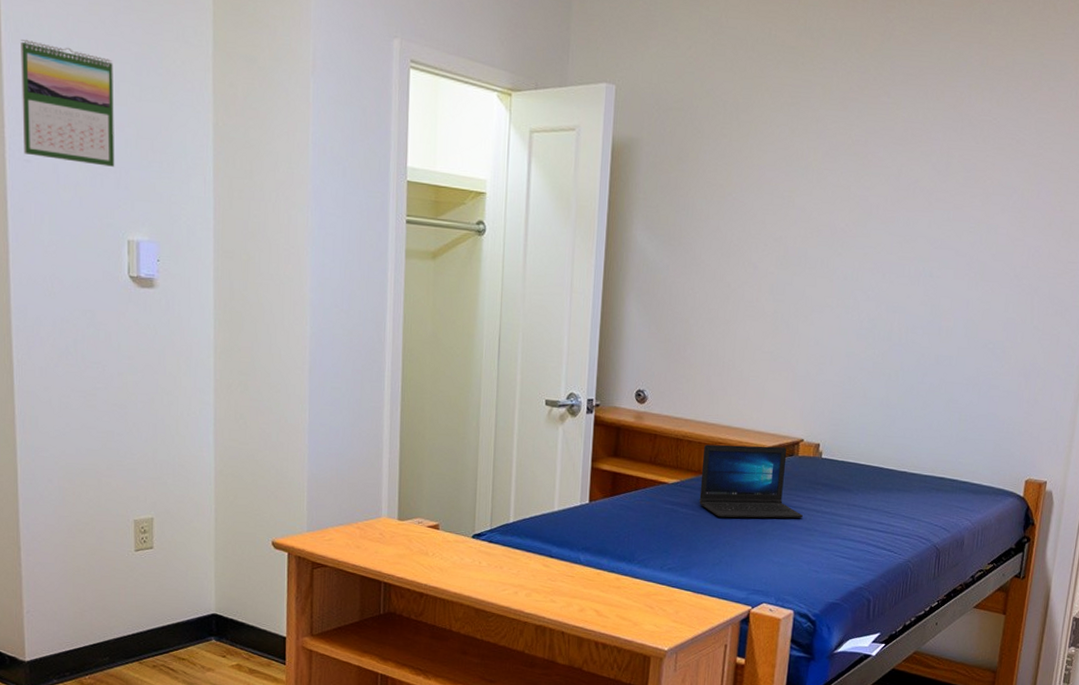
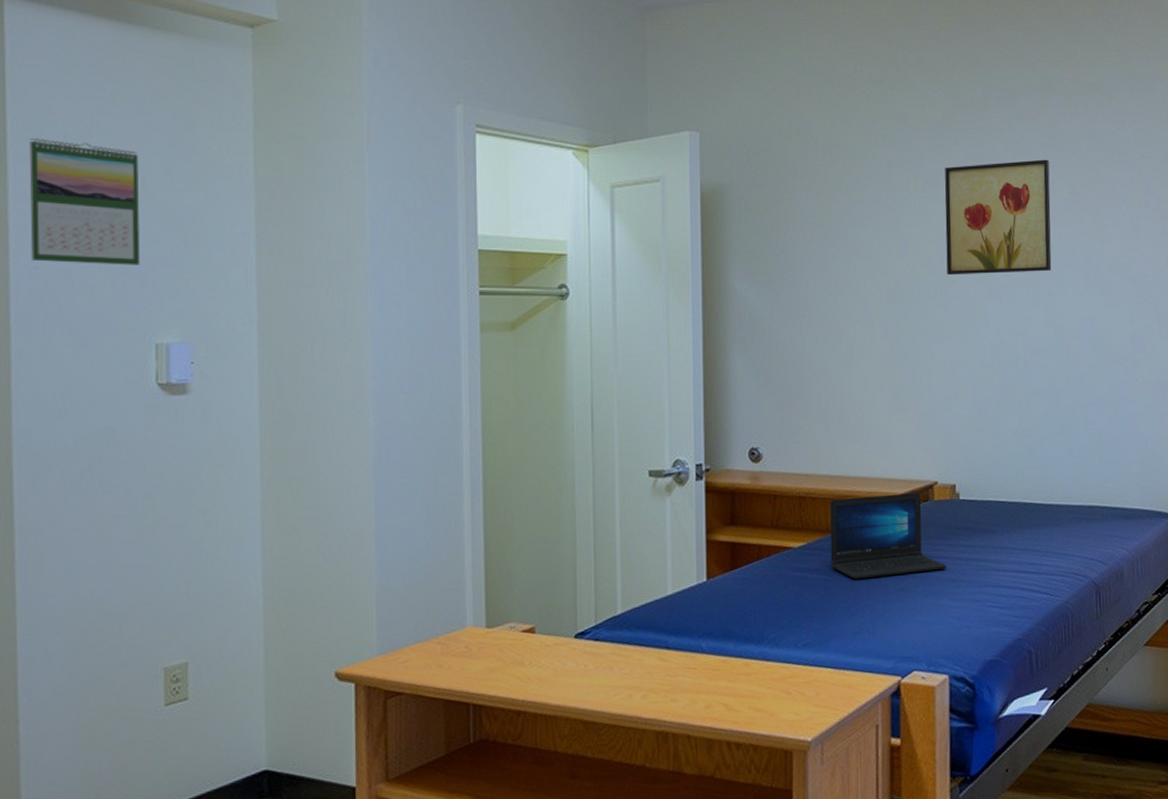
wall art: none [835,140,948,253] -> present [944,159,1052,276]

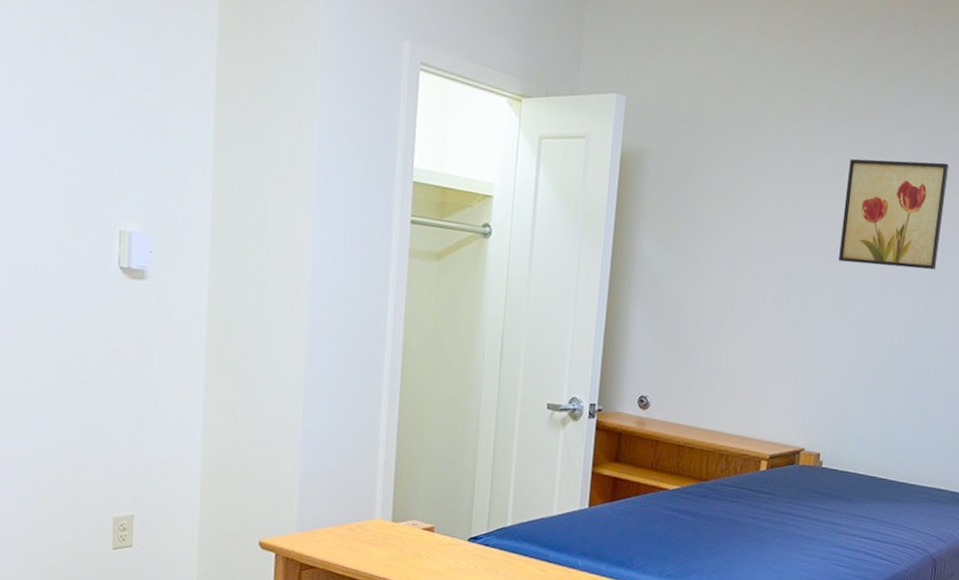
calendar: present [29,137,141,265] -> none [13,23,113,156]
laptop: present [829,493,946,580] -> none [699,451,802,527]

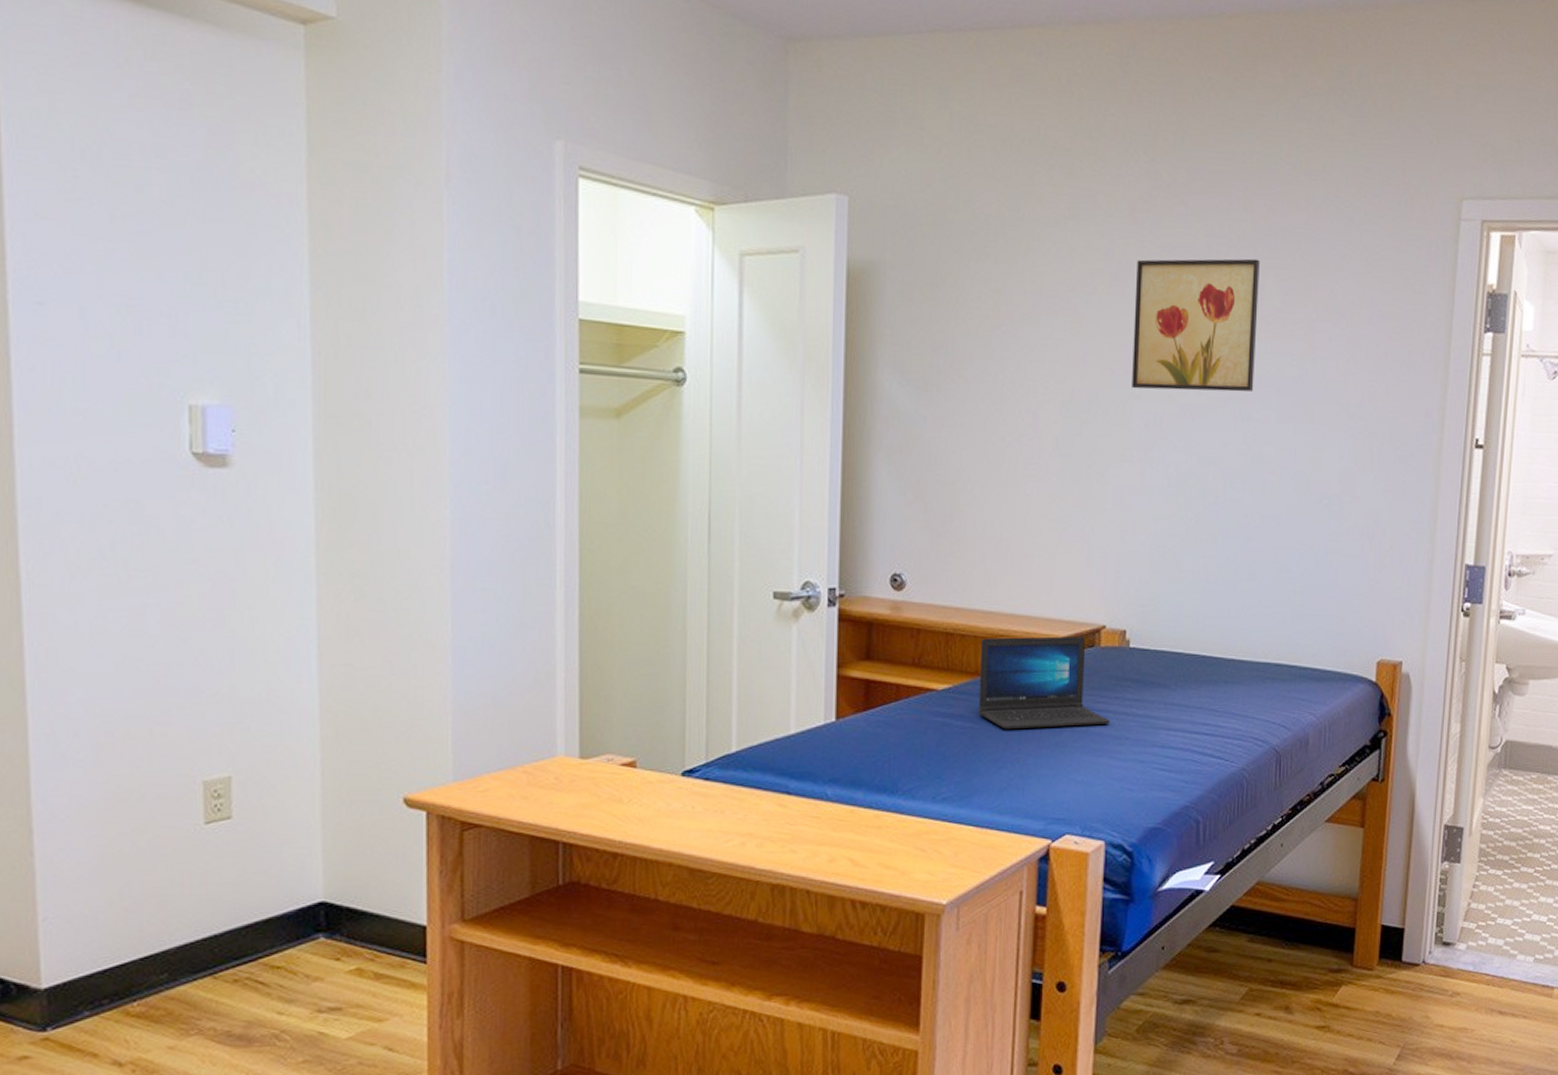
laptop: none [699,451,802,527] -> present [978,636,1110,730]

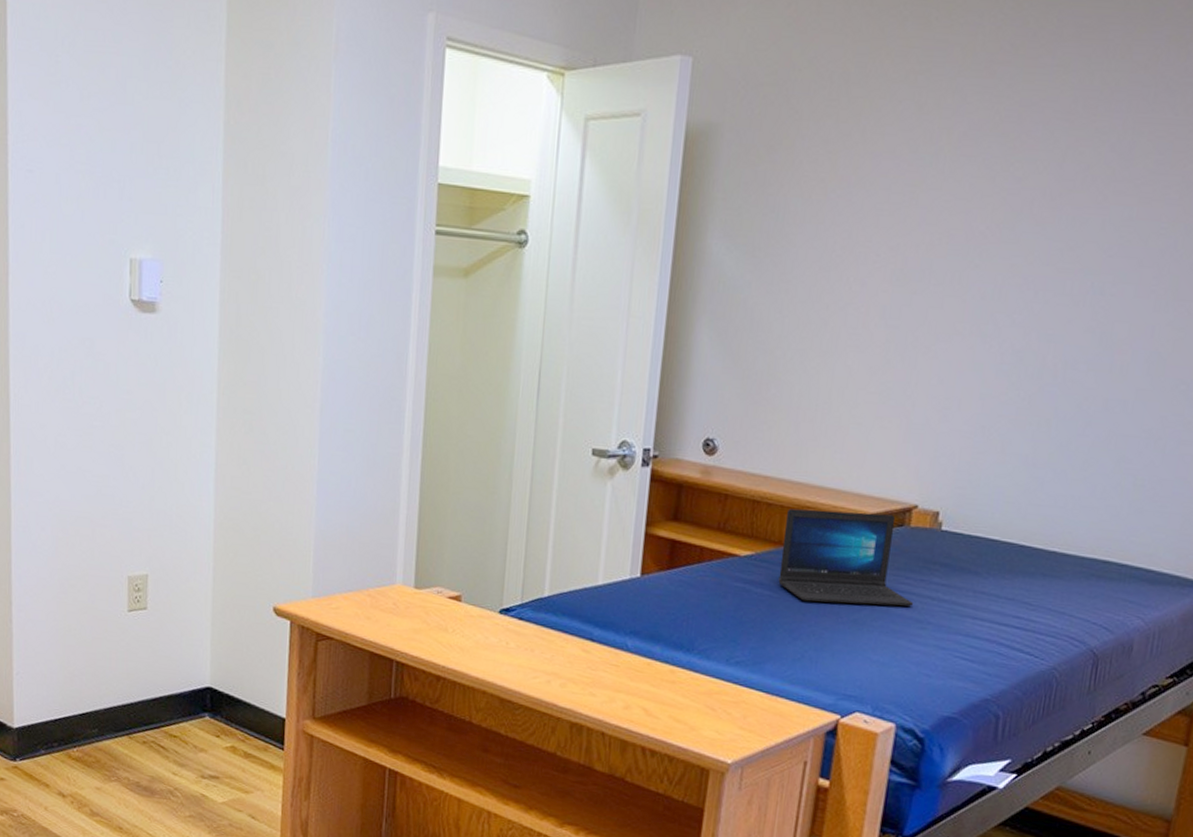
wall art: present [1132,258,1260,392] -> none [971,113,1134,263]

